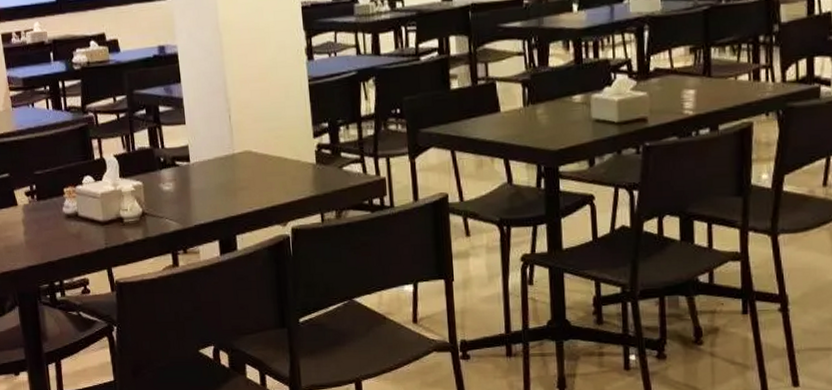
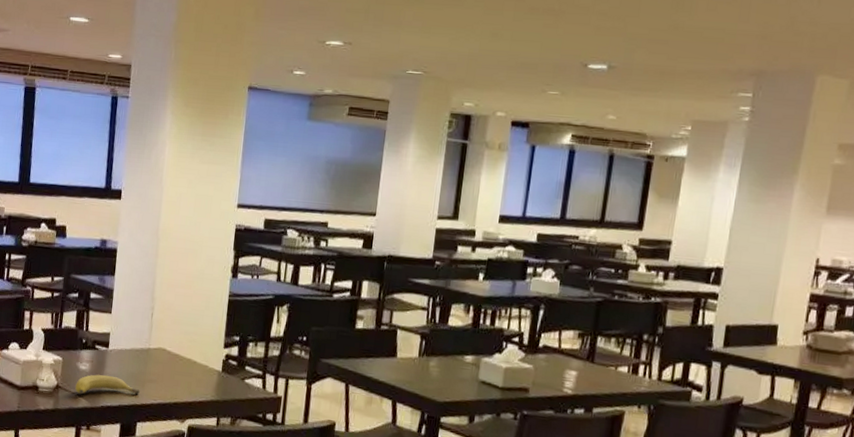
fruit: none [162,191,233,217] -> present [75,374,140,395]

